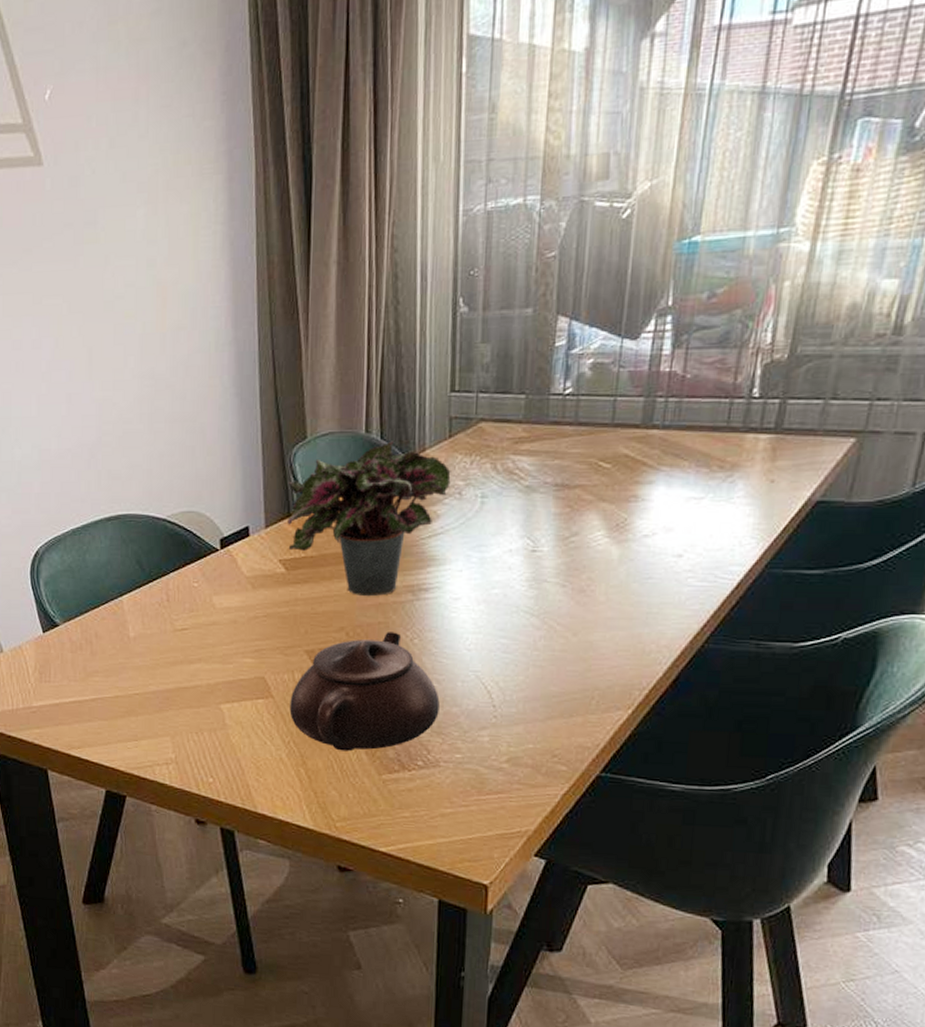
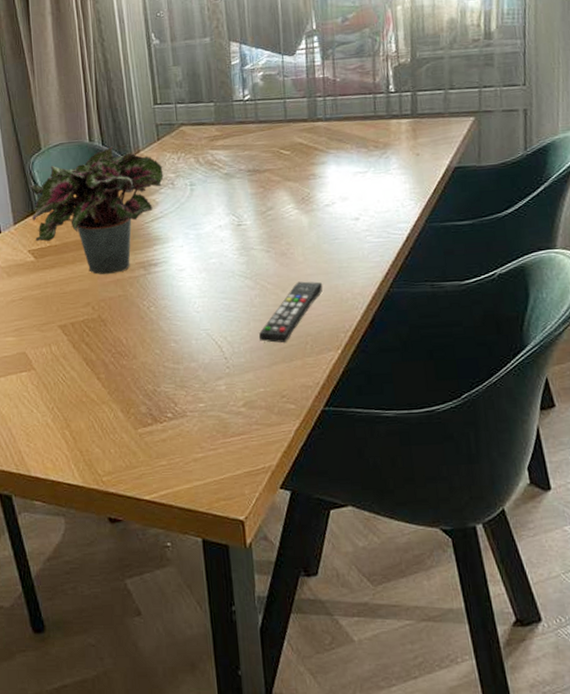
teapot: present [289,632,440,752] -> none [50,302,180,412]
remote control: none [537,625,624,696] -> present [259,281,323,343]

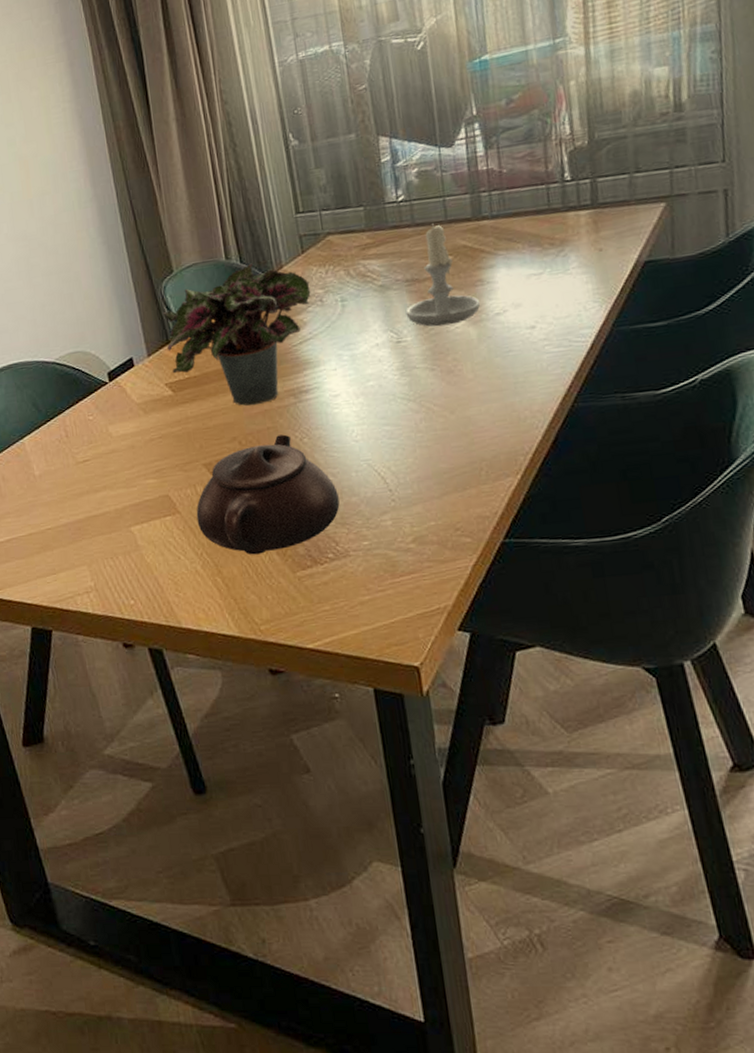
teapot: none [50,302,180,412] -> present [196,434,340,555]
candle: none [246,122,312,214] -> present [405,223,480,327]
remote control: present [259,281,323,343] -> none [427,400,497,471]

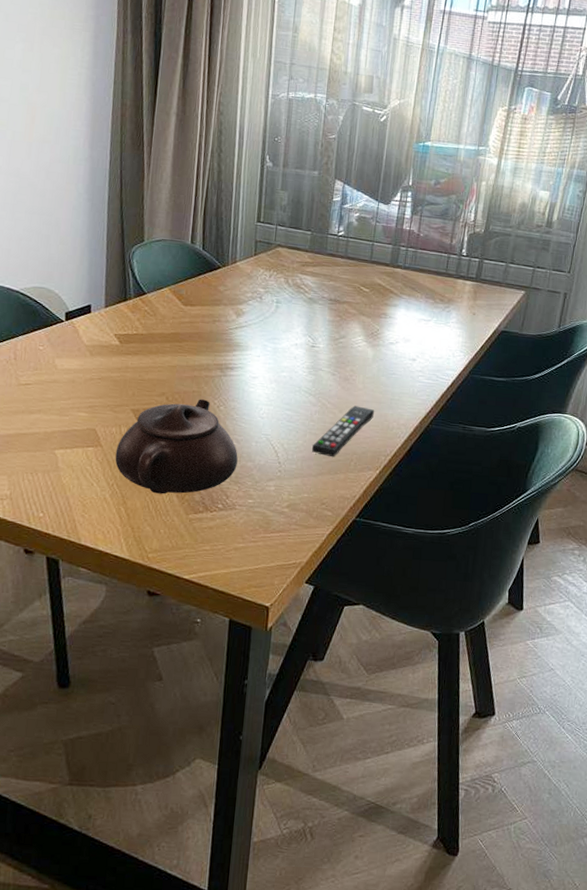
potted plant: present [162,263,311,406] -> none [123,252,255,370]
candle: present [405,223,480,327] -> none [324,260,380,343]
remote control: none [427,400,497,471] -> present [312,405,375,458]

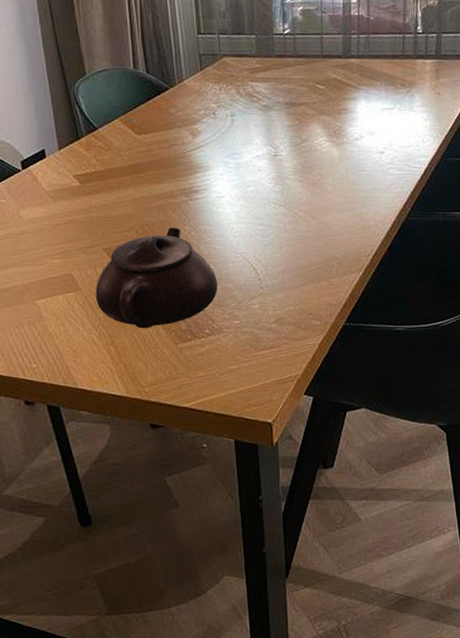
remote control: present [312,405,375,458] -> none [291,209,349,266]

